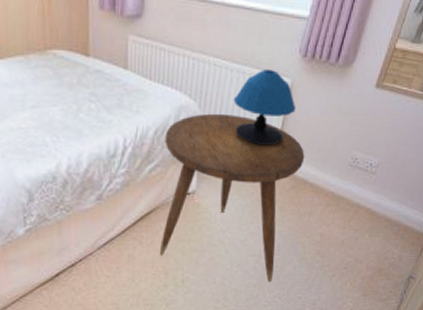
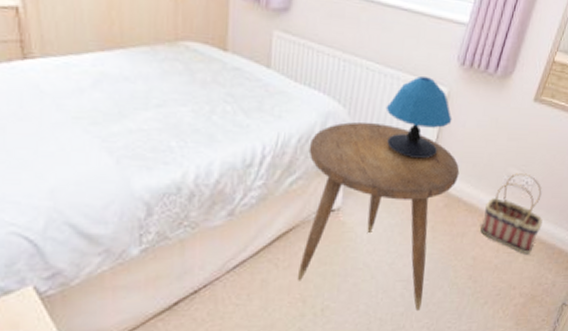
basket: none [325,156,387,230] -> present [479,173,543,253]

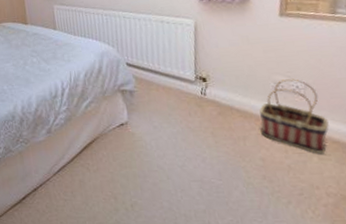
side table: present [297,121,460,312] -> none [93,54,225,209]
table lamp: present [386,77,452,159] -> none [145,14,205,78]

